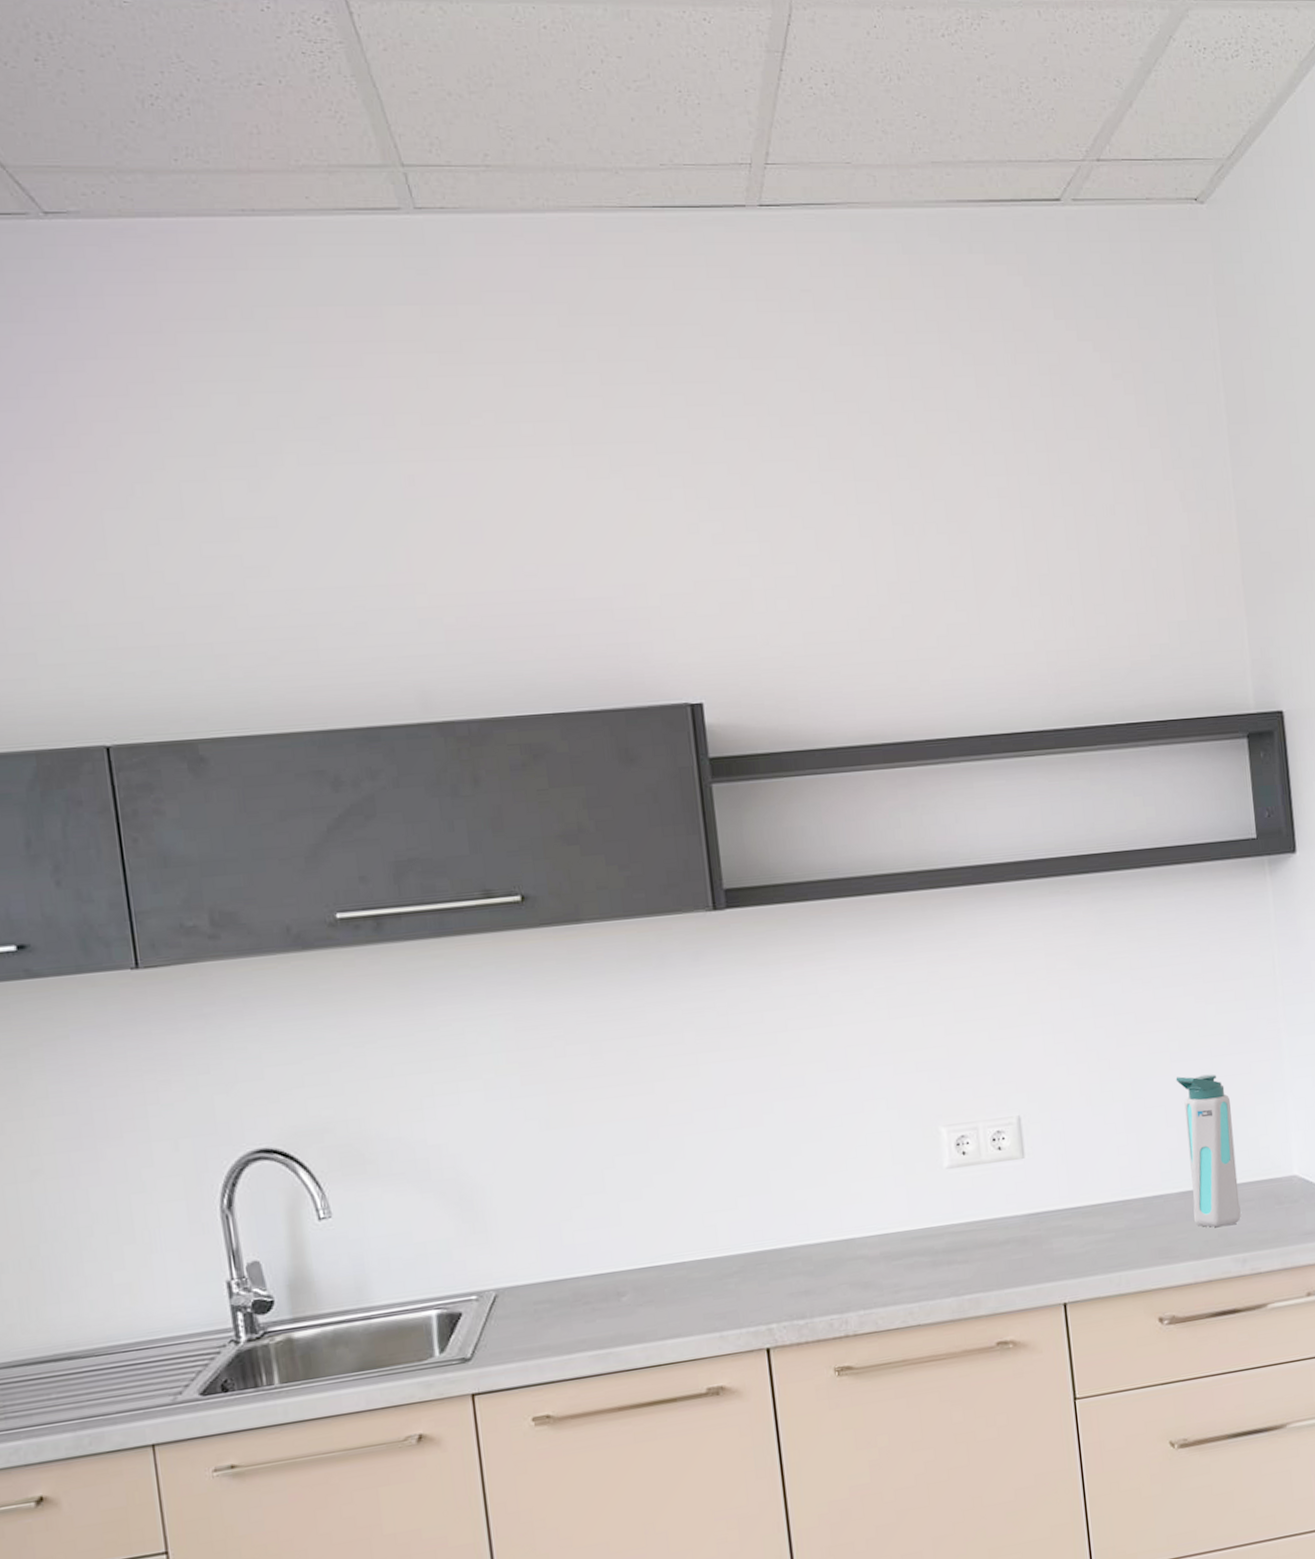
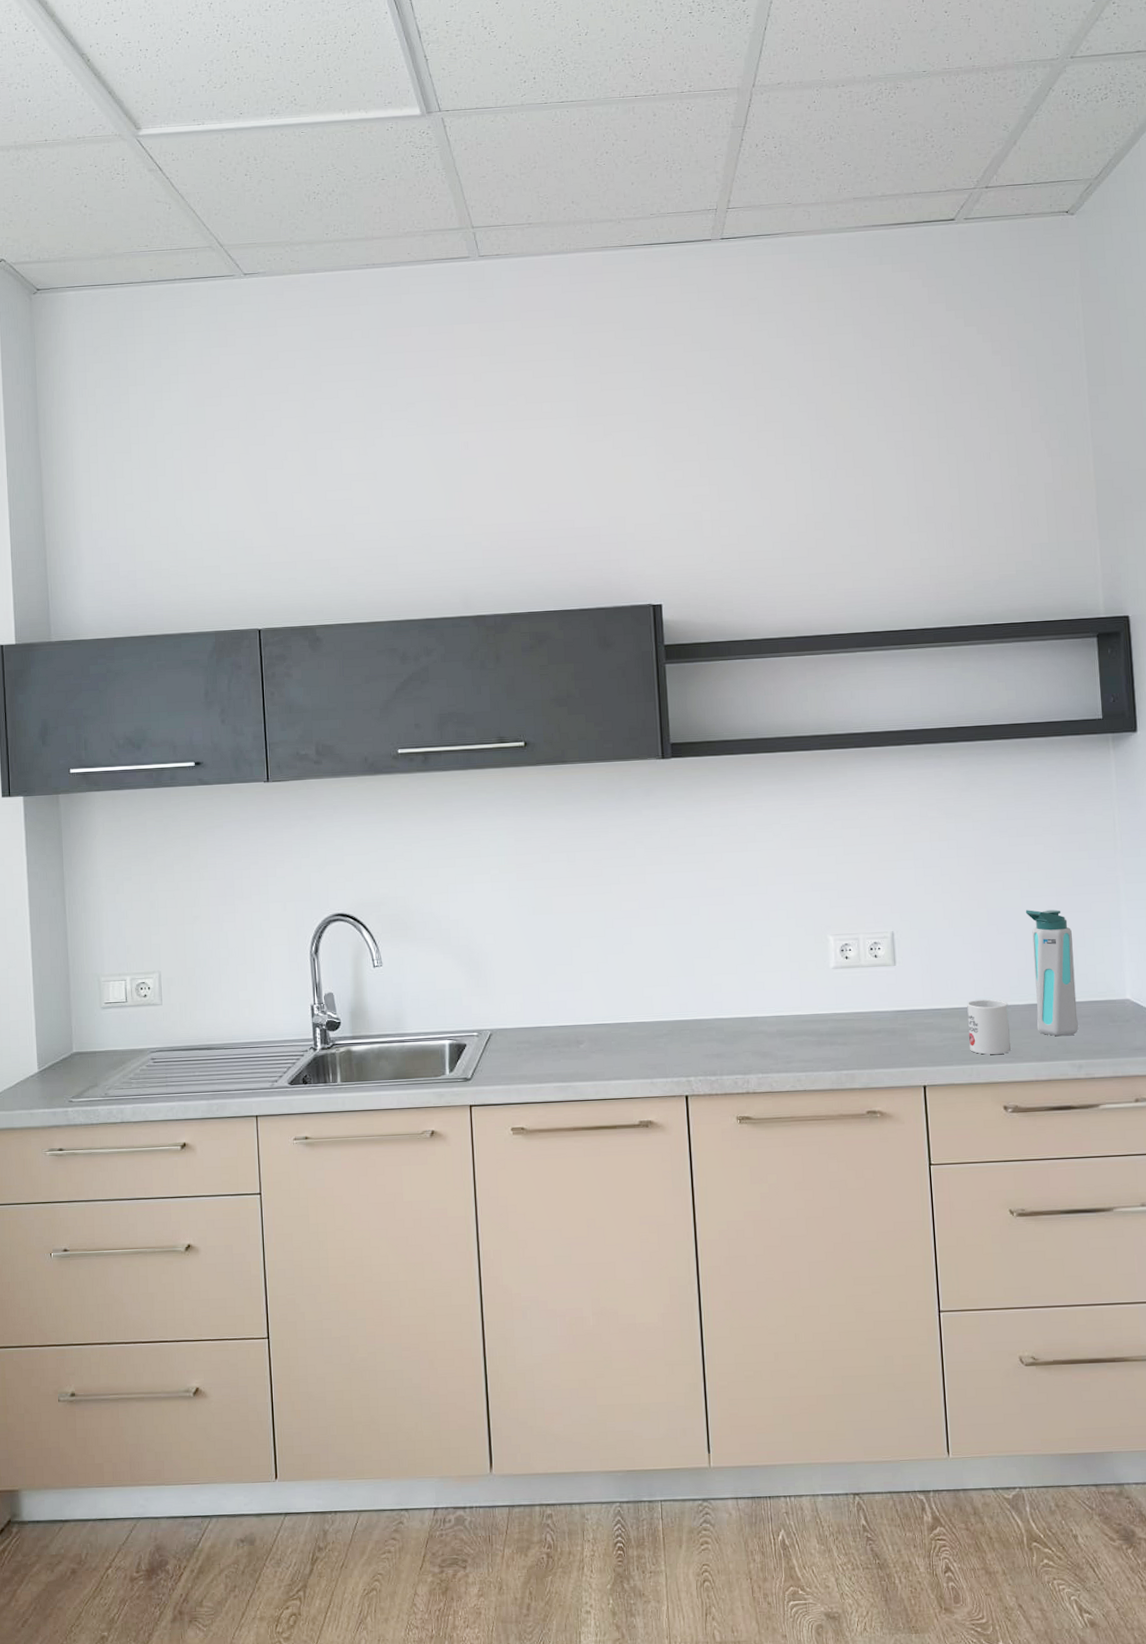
mug: none [1111,1189,1165,1258] -> present [967,999,1011,1055]

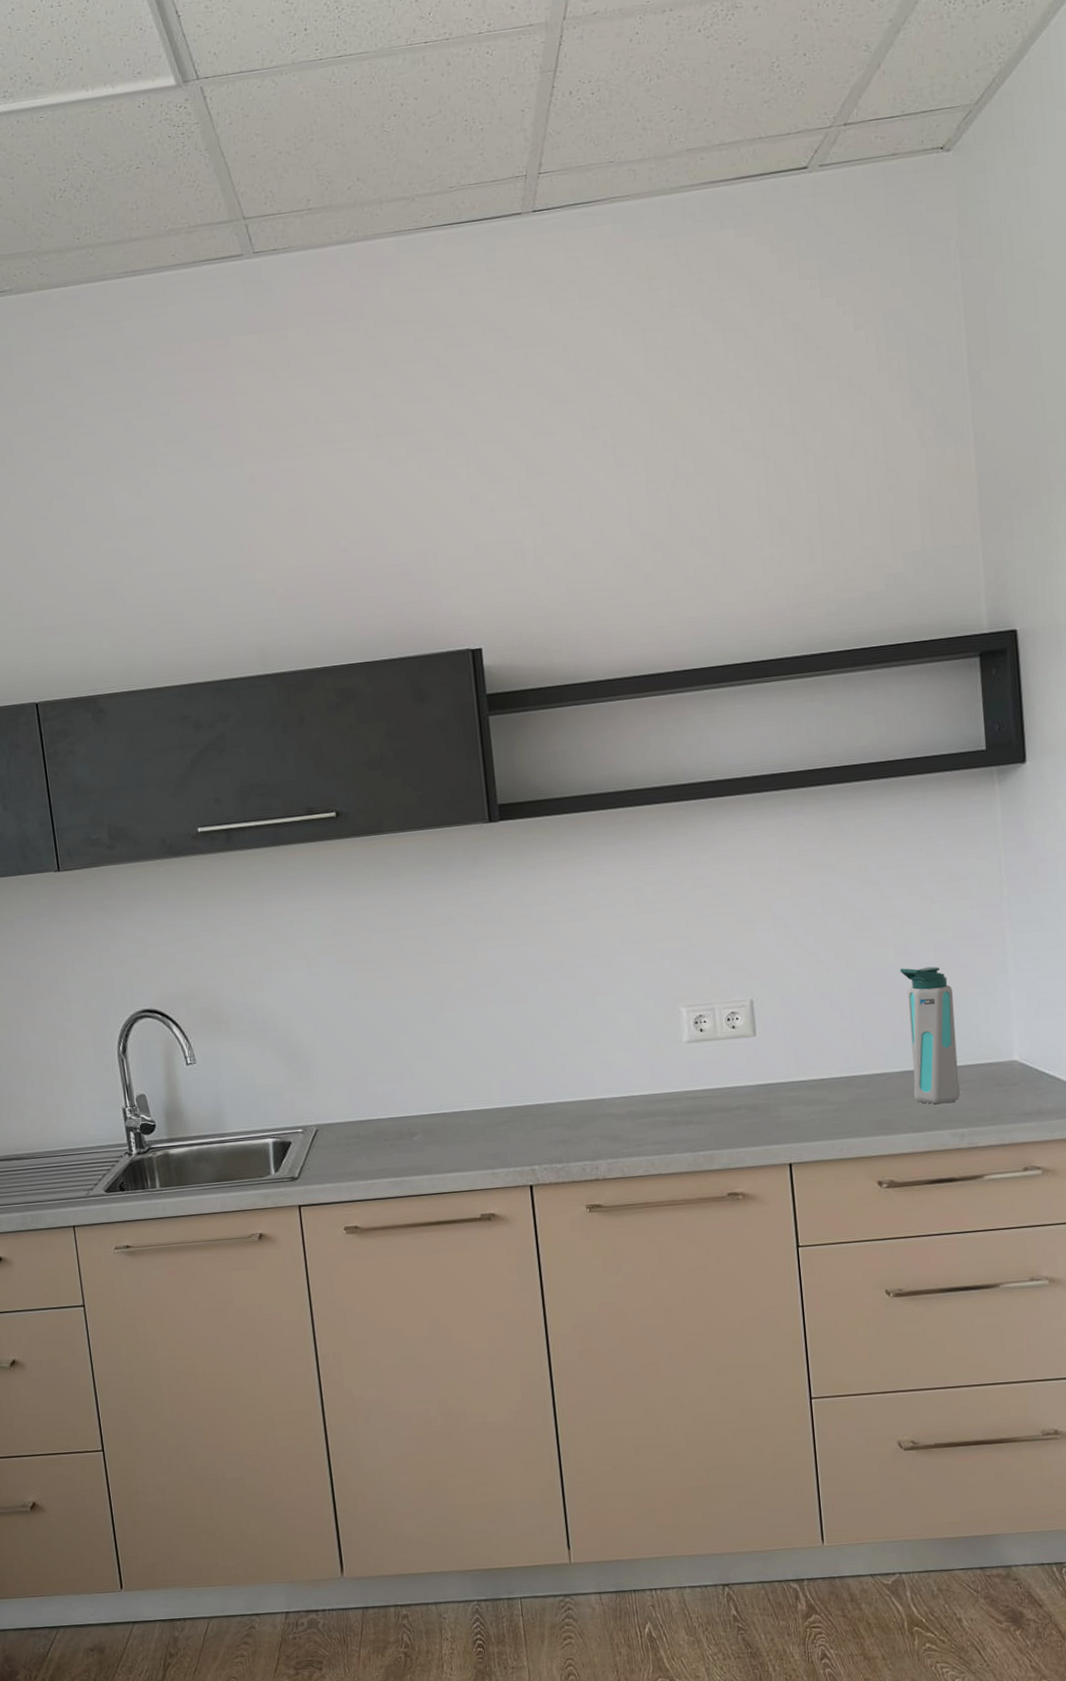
mug: present [967,999,1011,1055] -> none [836,1067,885,1128]

